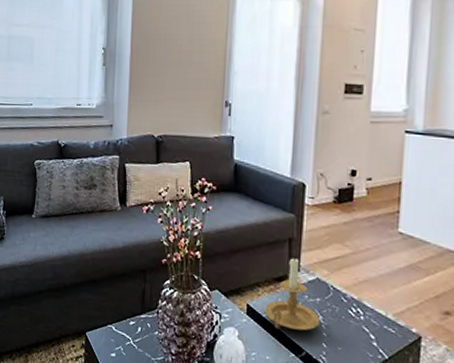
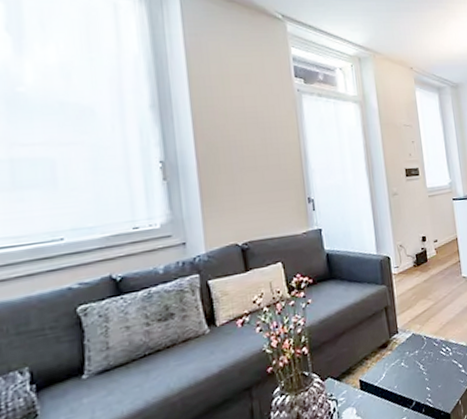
candle holder: present [264,257,321,331] -> none [375,322,422,392]

